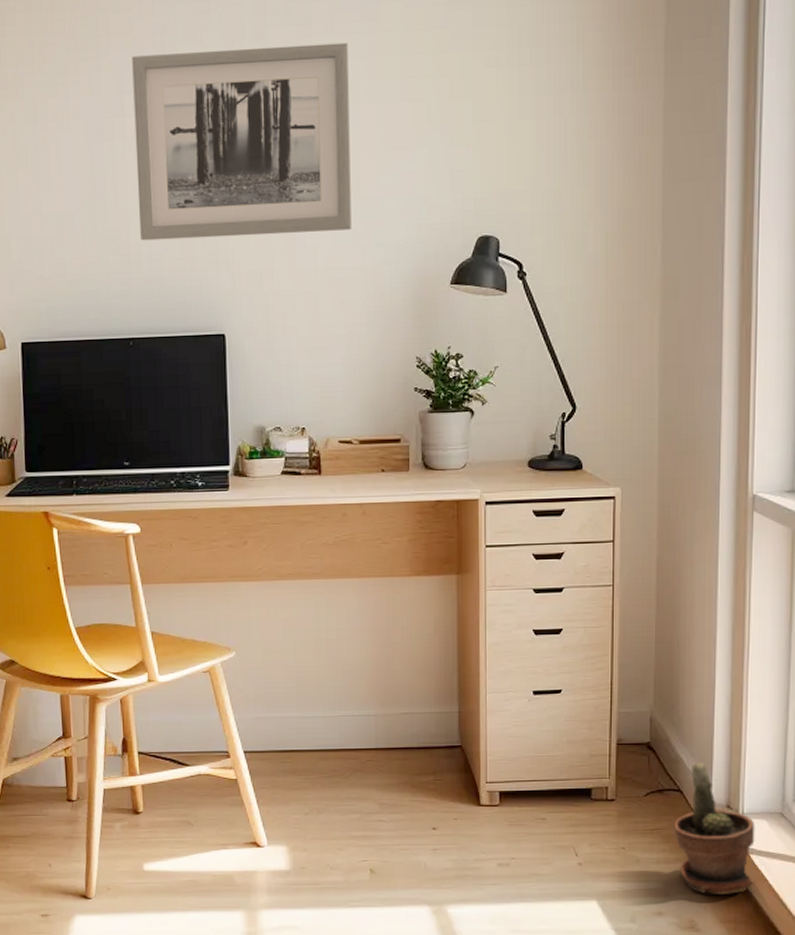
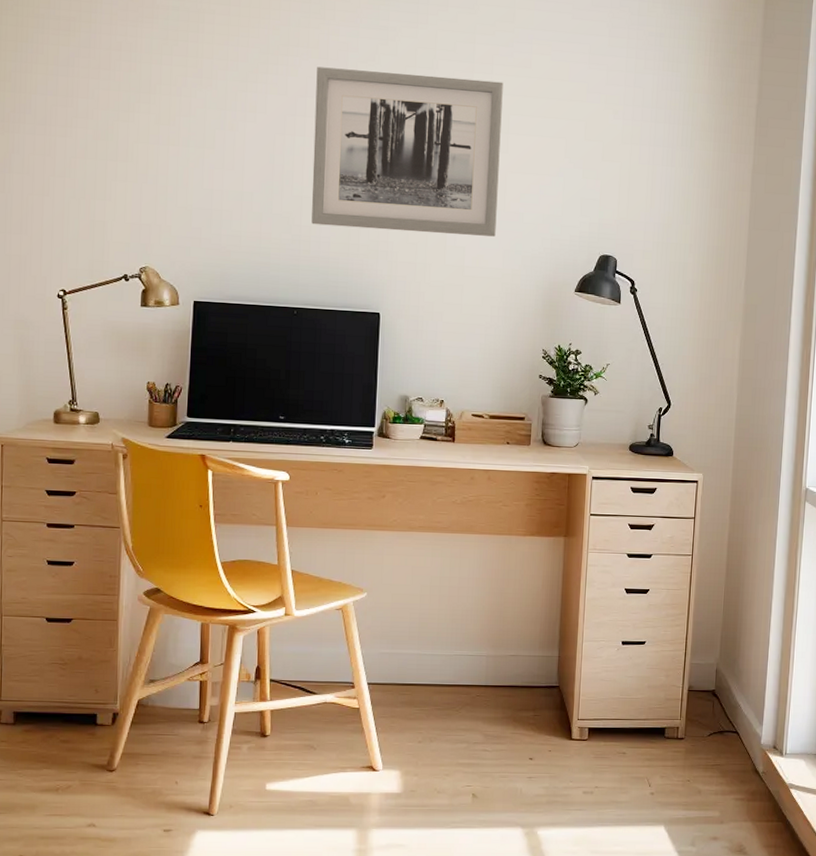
potted plant: present [673,762,755,894] -> none [730,708,795,823]

